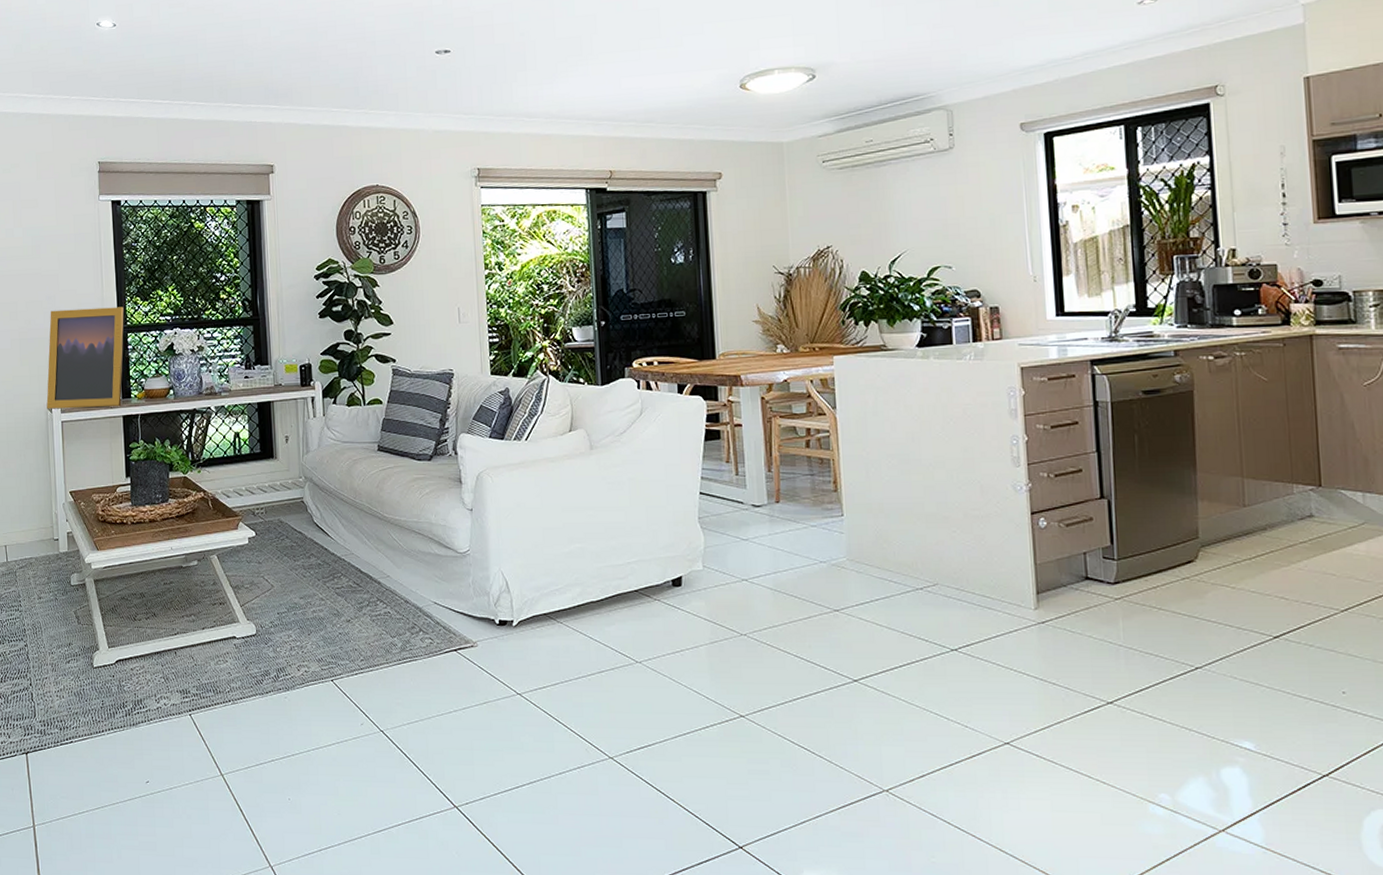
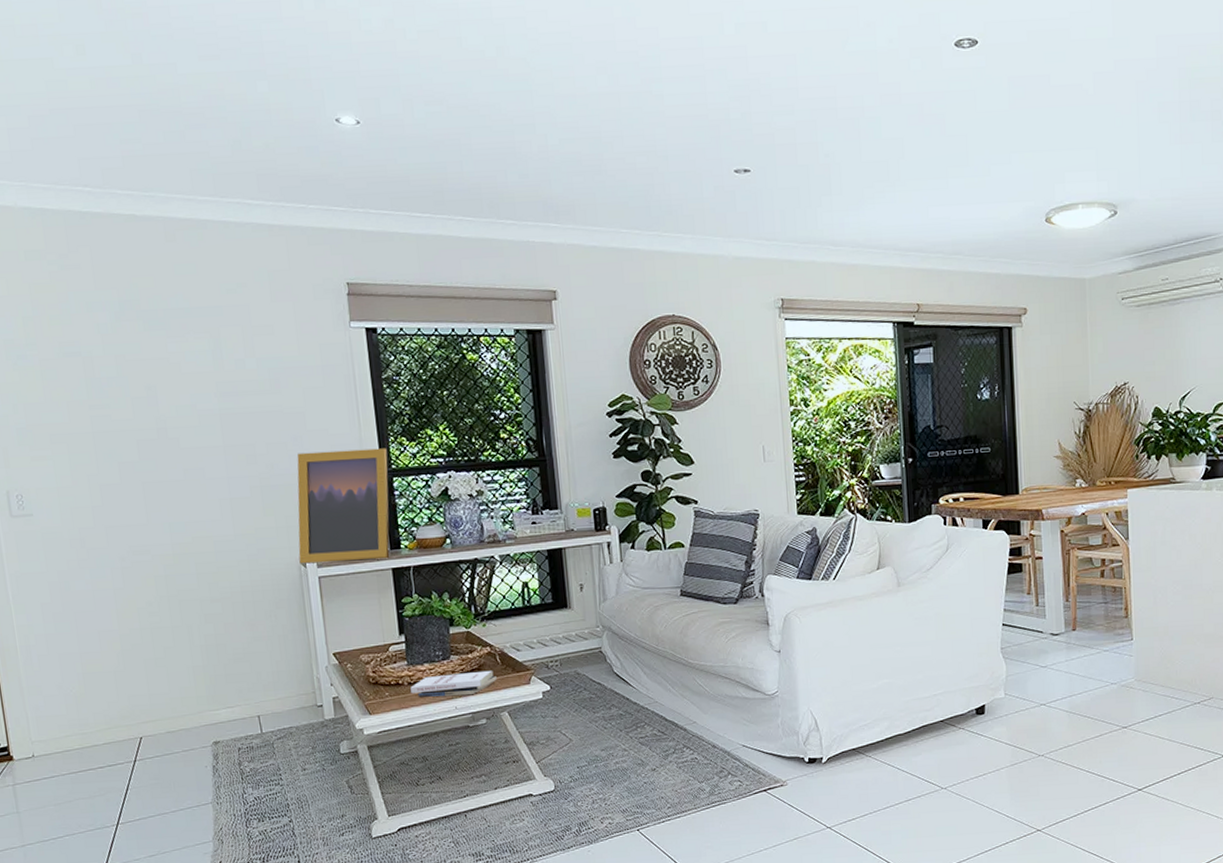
books: none [133,514,208,537] -> present [410,670,497,697]

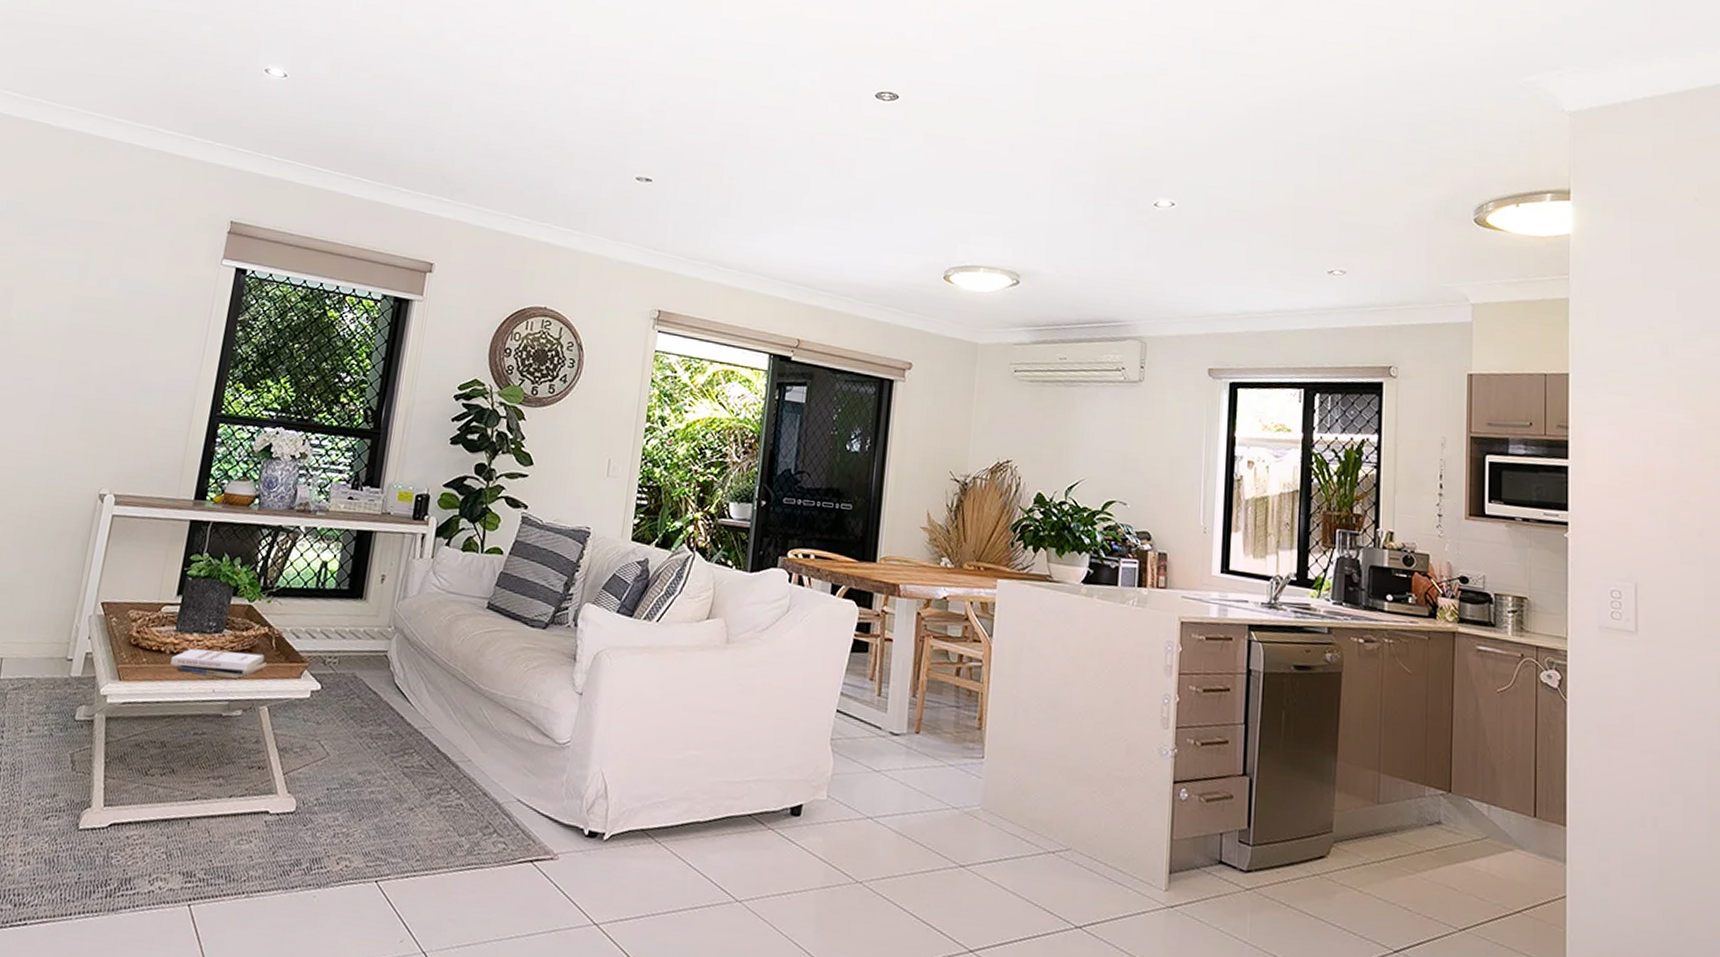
picture frame: present [297,448,390,564] -> none [97,381,222,509]

